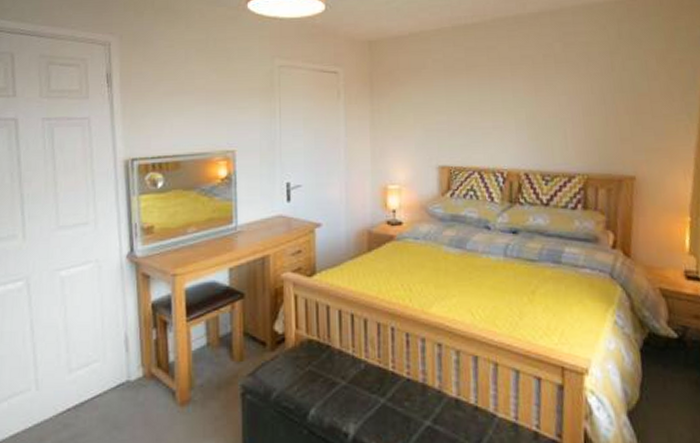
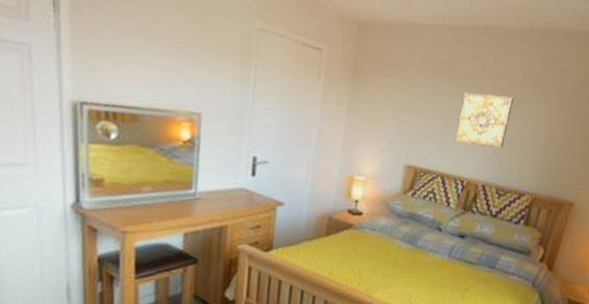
wall art: none [484,79,539,134] -> present [454,92,513,149]

